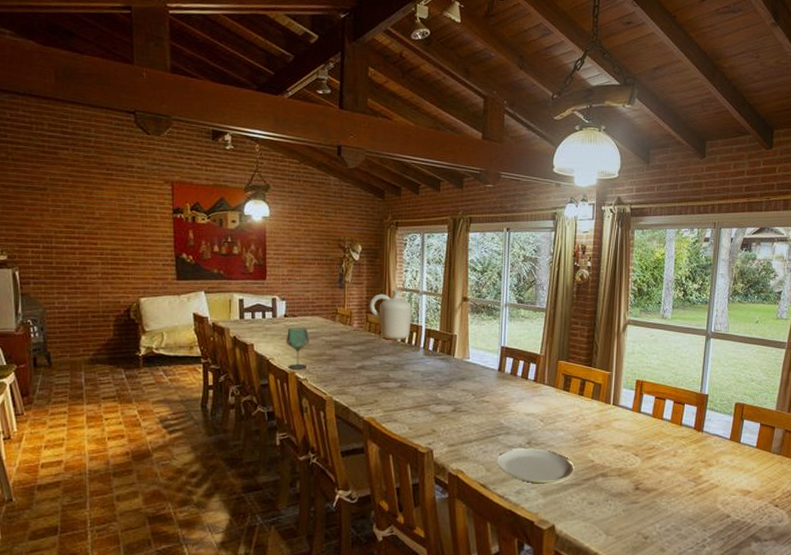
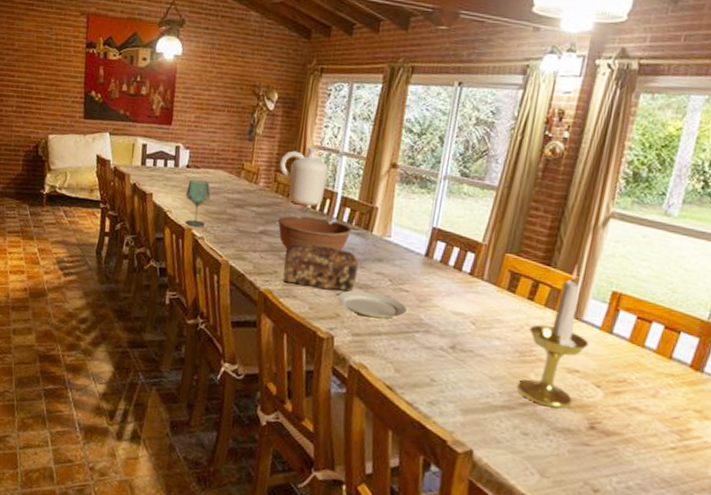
bowl: none [373,350,438,379] -> present [277,215,352,251]
bread loaf: none [382,373,446,410] -> present [283,242,359,292]
plate: none [432,407,489,428] -> present [337,290,407,319]
plate: present [497,448,574,484] -> none [409,351,509,401]
candlestick: none [580,362,626,478] -> present [517,264,589,409]

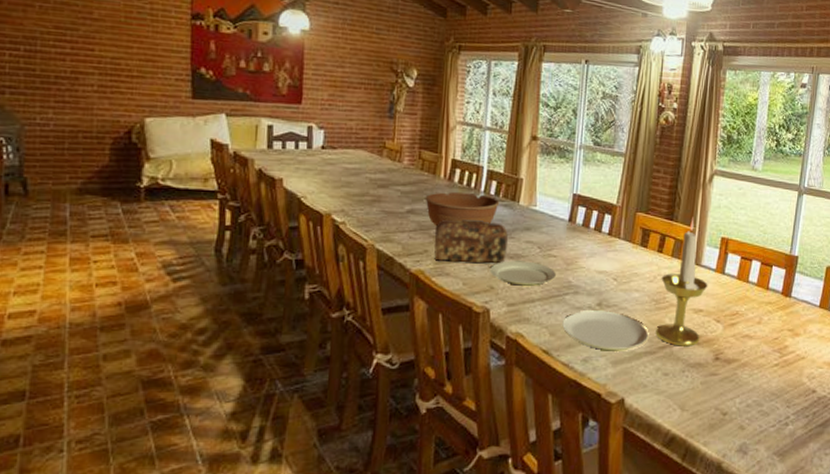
wine glass: present [185,180,211,227] -> none [321,161,351,211]
water jug: present [279,148,329,207] -> none [422,124,473,182]
plate: none [409,351,509,401] -> present [562,310,649,351]

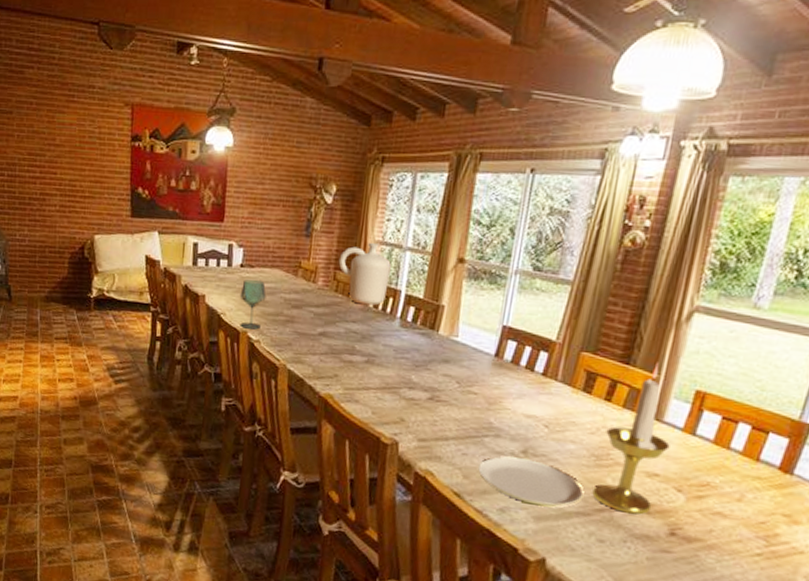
wine glass: none [321,161,351,211] -> present [239,280,267,330]
water jug: none [422,124,473,182] -> present [338,243,391,306]
bowl: present [425,192,500,226] -> none [337,315,417,353]
bread loaf: present [434,219,508,264] -> none [344,344,424,395]
plate: present [490,260,556,286] -> none [401,393,475,423]

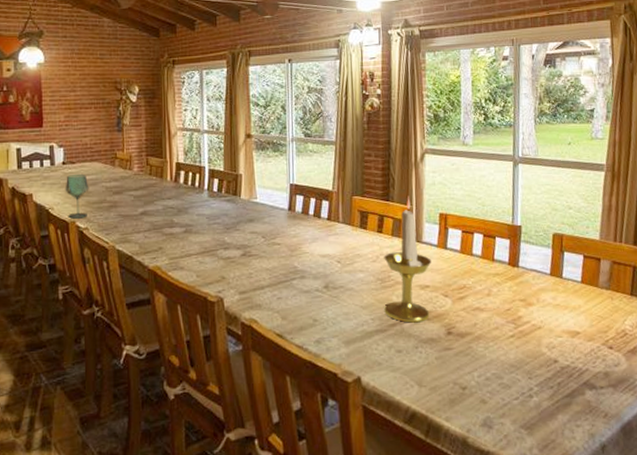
water jug: present [338,243,391,306] -> none [149,130,194,183]
plate: present [478,456,584,507] -> none [292,293,378,332]

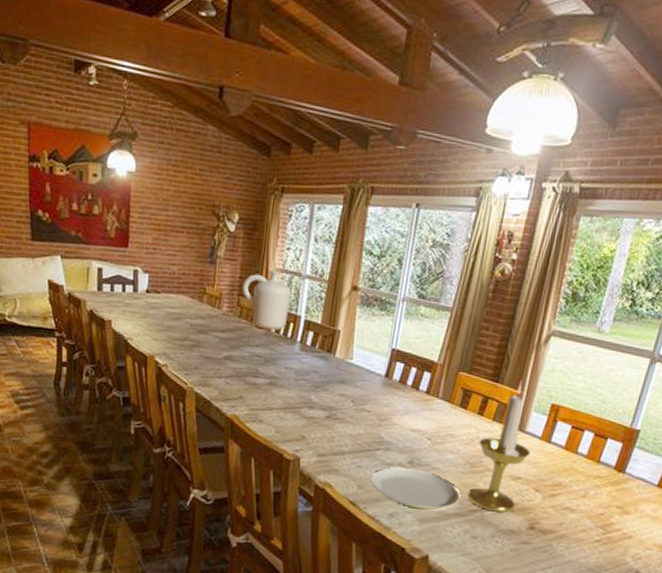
wine glass: present [65,174,89,219] -> none [146,305,173,354]
water jug: none [149,130,194,183] -> present [241,271,291,331]
plate: none [292,293,378,332] -> present [371,467,460,510]

